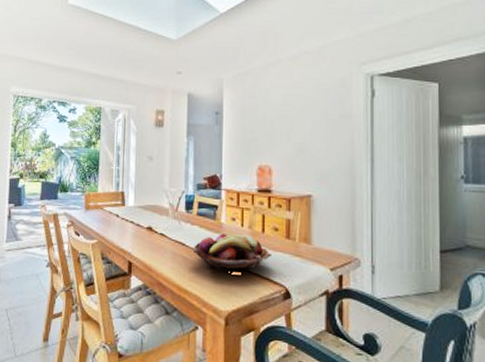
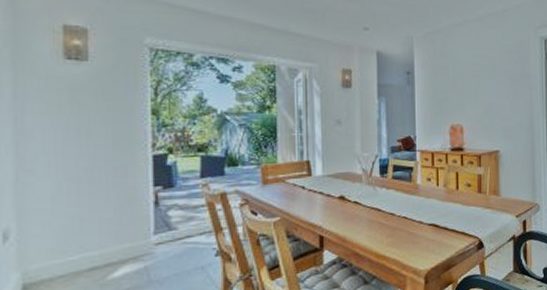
fruit basket: present [192,233,273,271] -> none [389,193,467,232]

